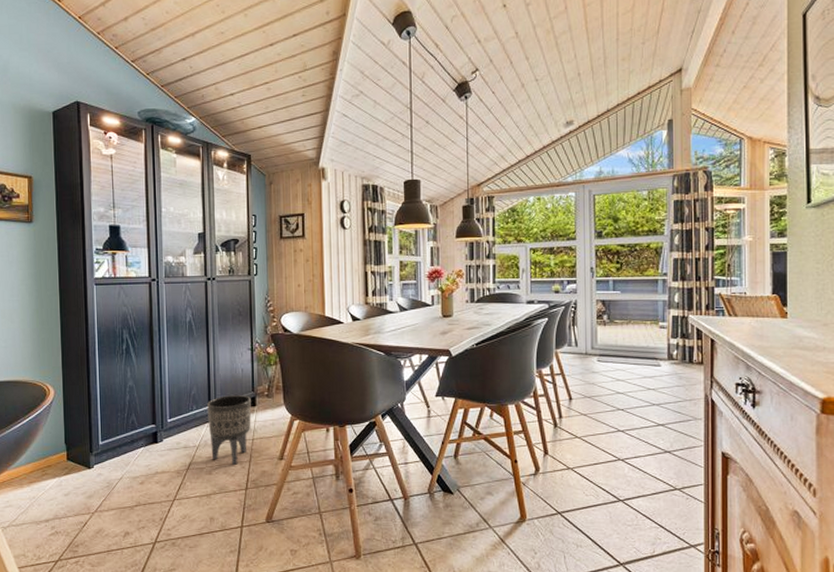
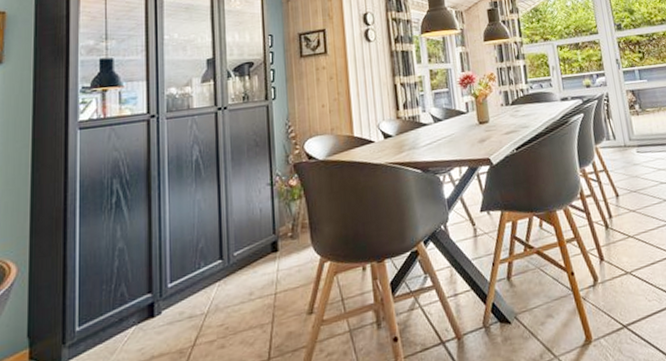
planter: present [207,395,252,465] -> none [218,240,273,330]

